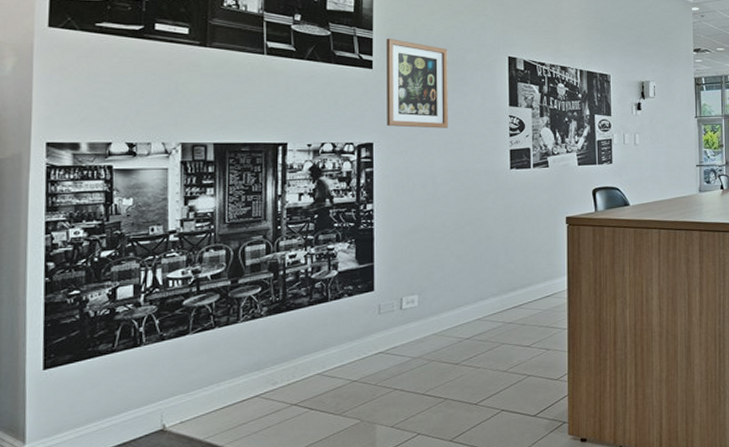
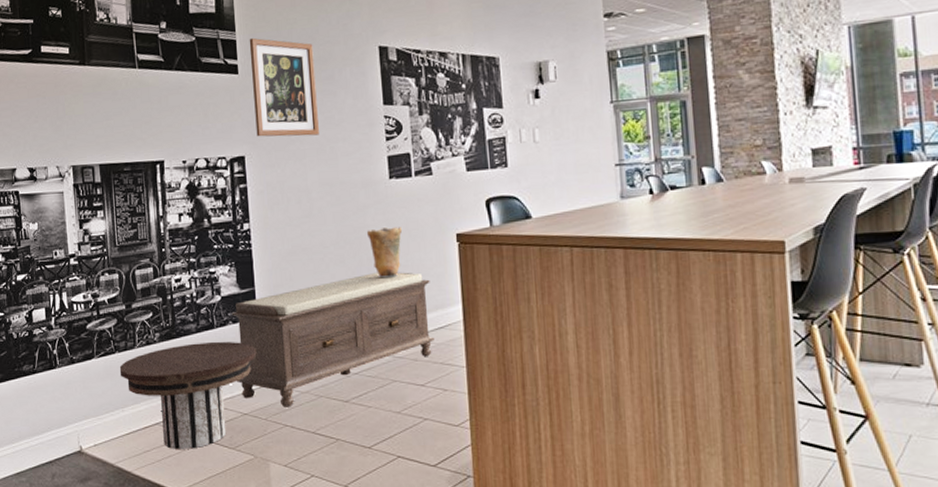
side table: none [218,313,371,420] -> present [119,341,257,449]
bench: none [347,248,541,373] -> present [231,272,434,407]
vase: none [487,210,518,255] -> present [367,227,402,279]

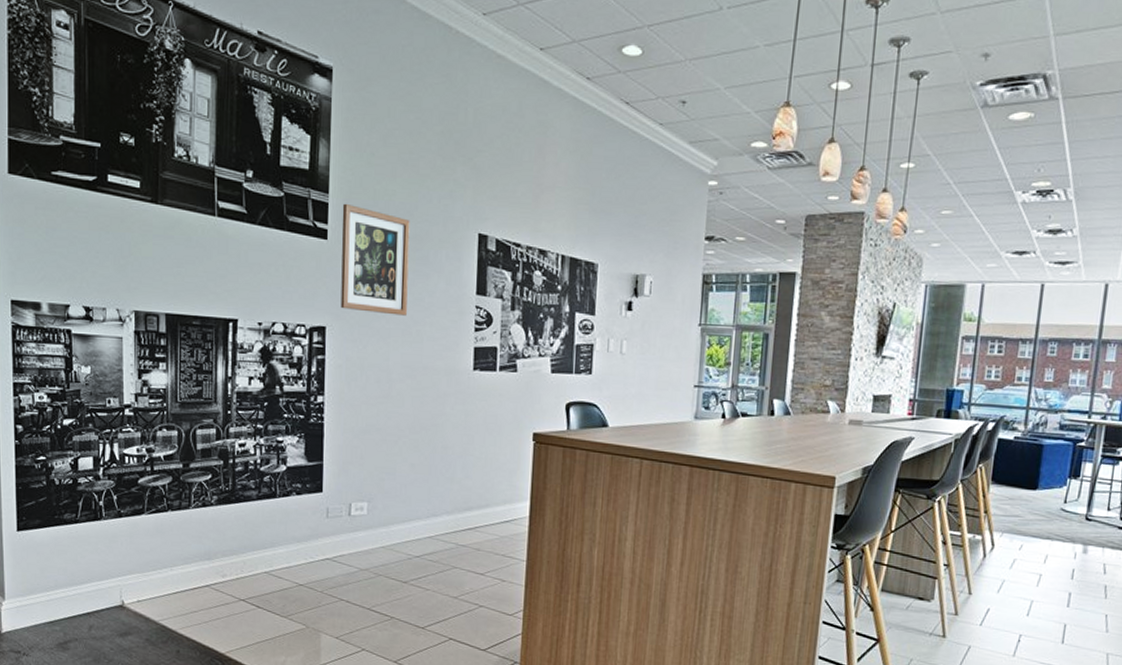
side table: present [119,341,257,449] -> none [171,510,319,614]
bench: present [231,272,434,407] -> none [295,460,502,583]
vase: present [367,227,402,279] -> none [445,418,480,468]

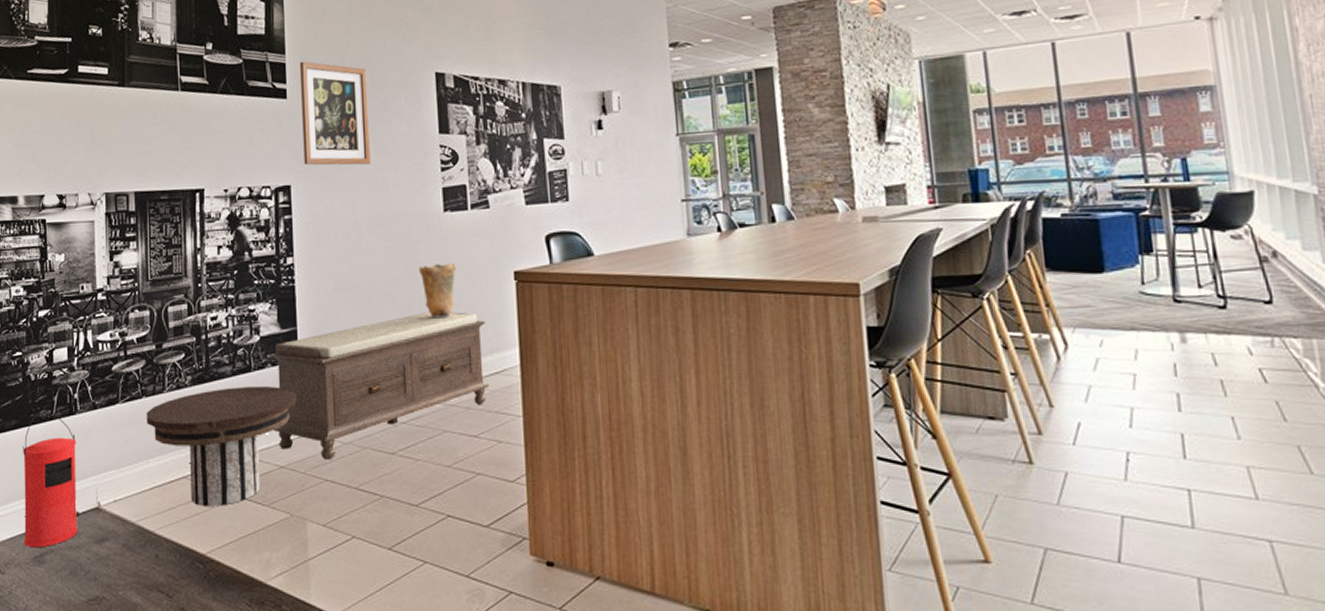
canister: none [47,515,104,636] -> present [23,412,80,548]
side table: none [171,510,319,614] -> present [146,386,297,506]
bench: none [295,460,502,583] -> present [270,311,489,460]
vase: none [445,418,480,468] -> present [419,263,456,319]

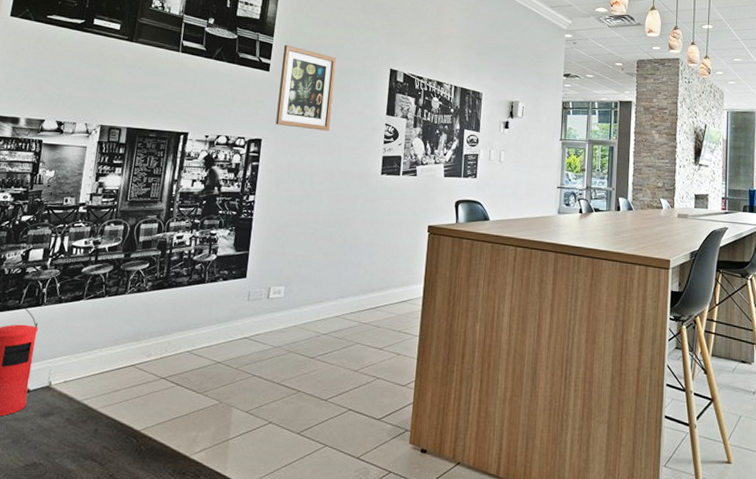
side table: present [146,386,297,506] -> none [105,294,240,391]
bench: present [270,311,489,460] -> none [217,249,401,359]
vase: present [419,263,456,319] -> none [355,213,384,256]

